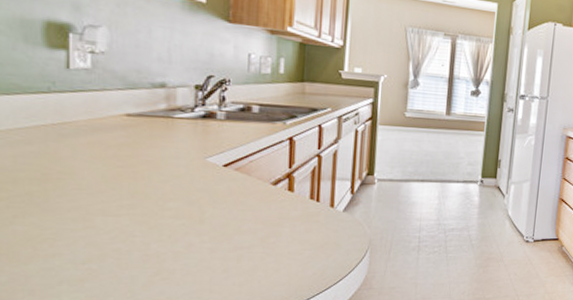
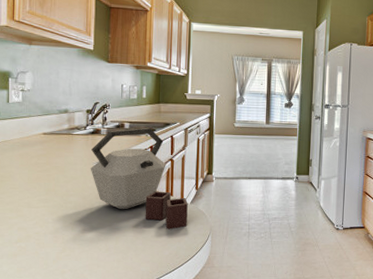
kettle: none [199,112,340,244] -> present [90,127,188,229]

